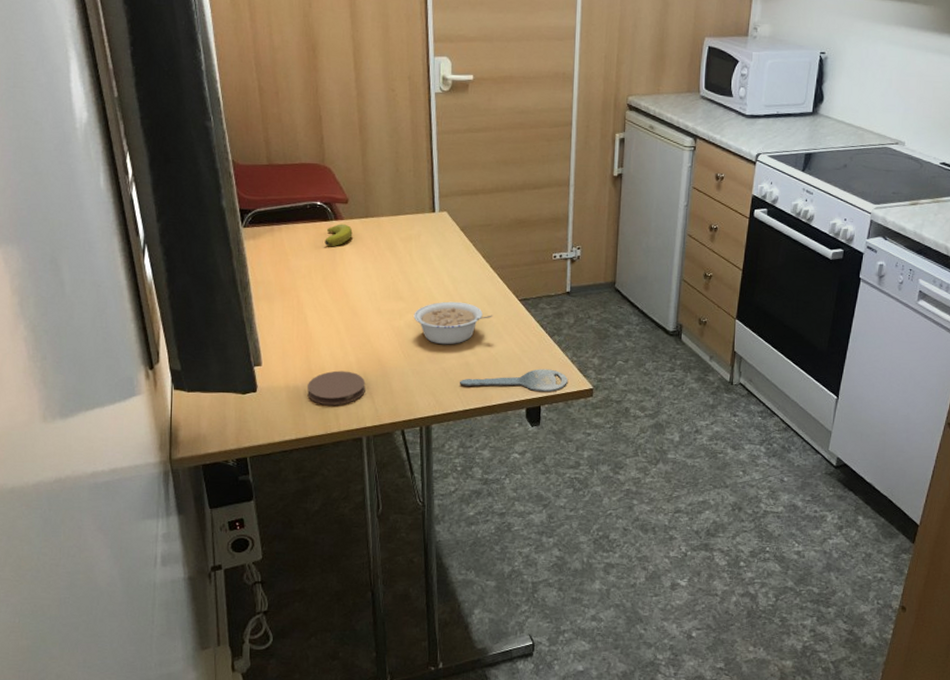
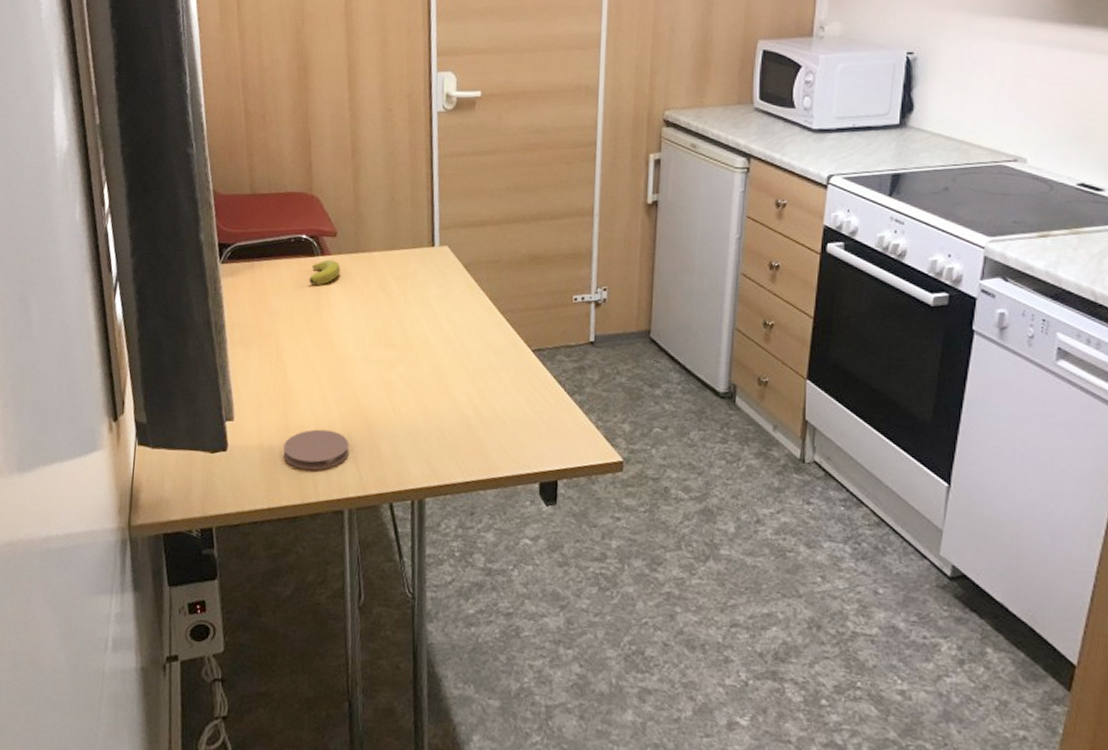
legume: present [413,301,492,345] -> none [407,350,500,403]
key: present [459,369,568,392] -> none [458,434,591,464]

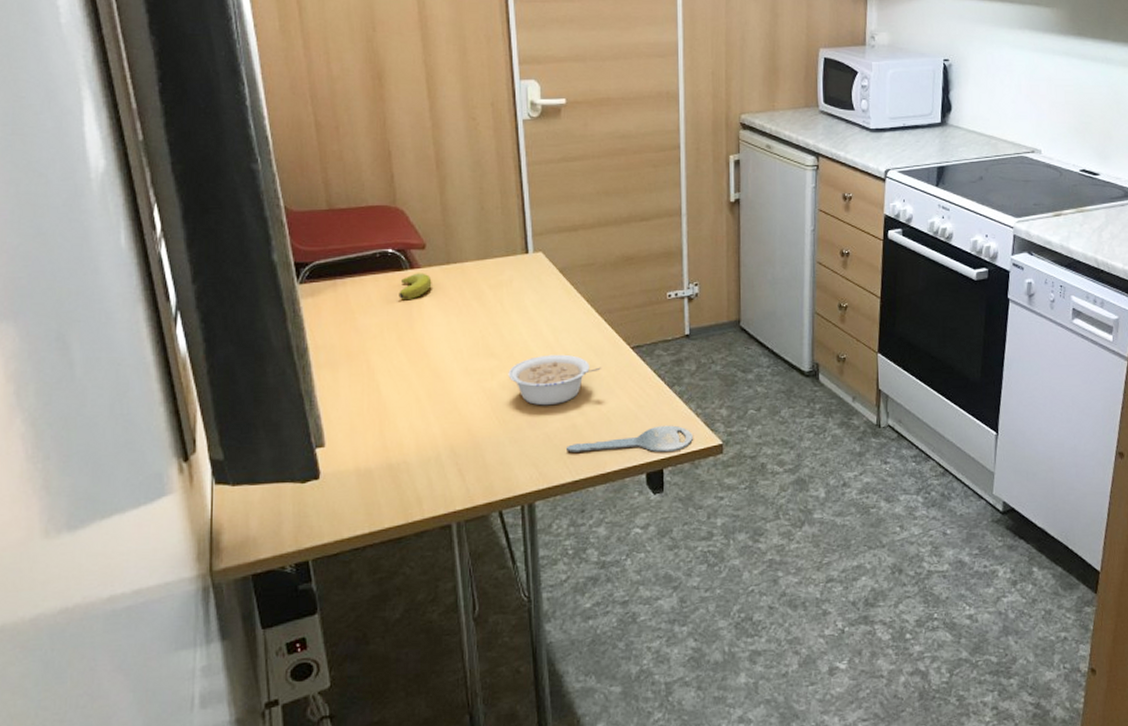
coaster: present [283,429,350,471] -> none [382,445,453,489]
legume: none [407,350,500,403] -> present [508,354,601,406]
key: none [458,434,591,464] -> present [565,425,693,453]

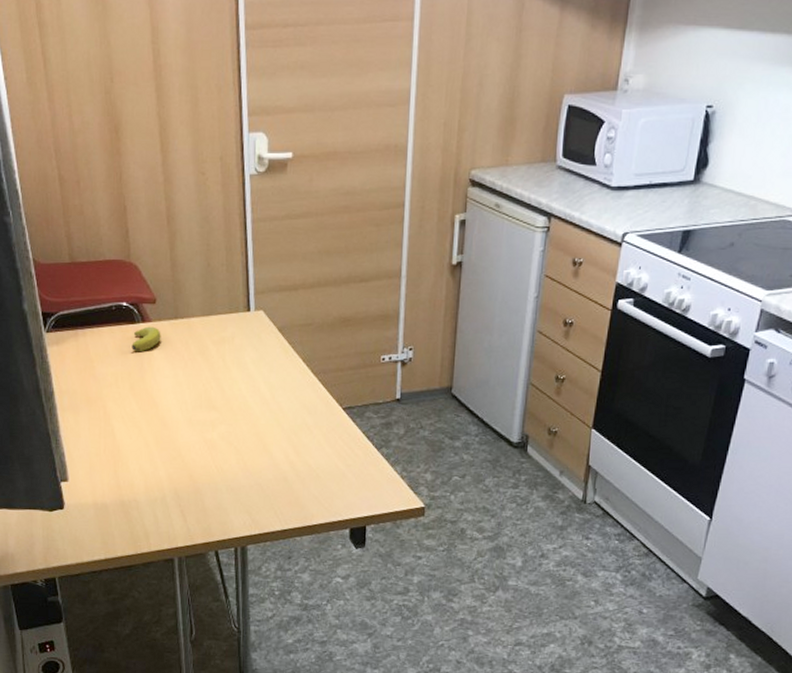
legume: present [508,354,601,406] -> none [227,410,313,459]
key: present [565,425,693,453] -> none [276,485,396,511]

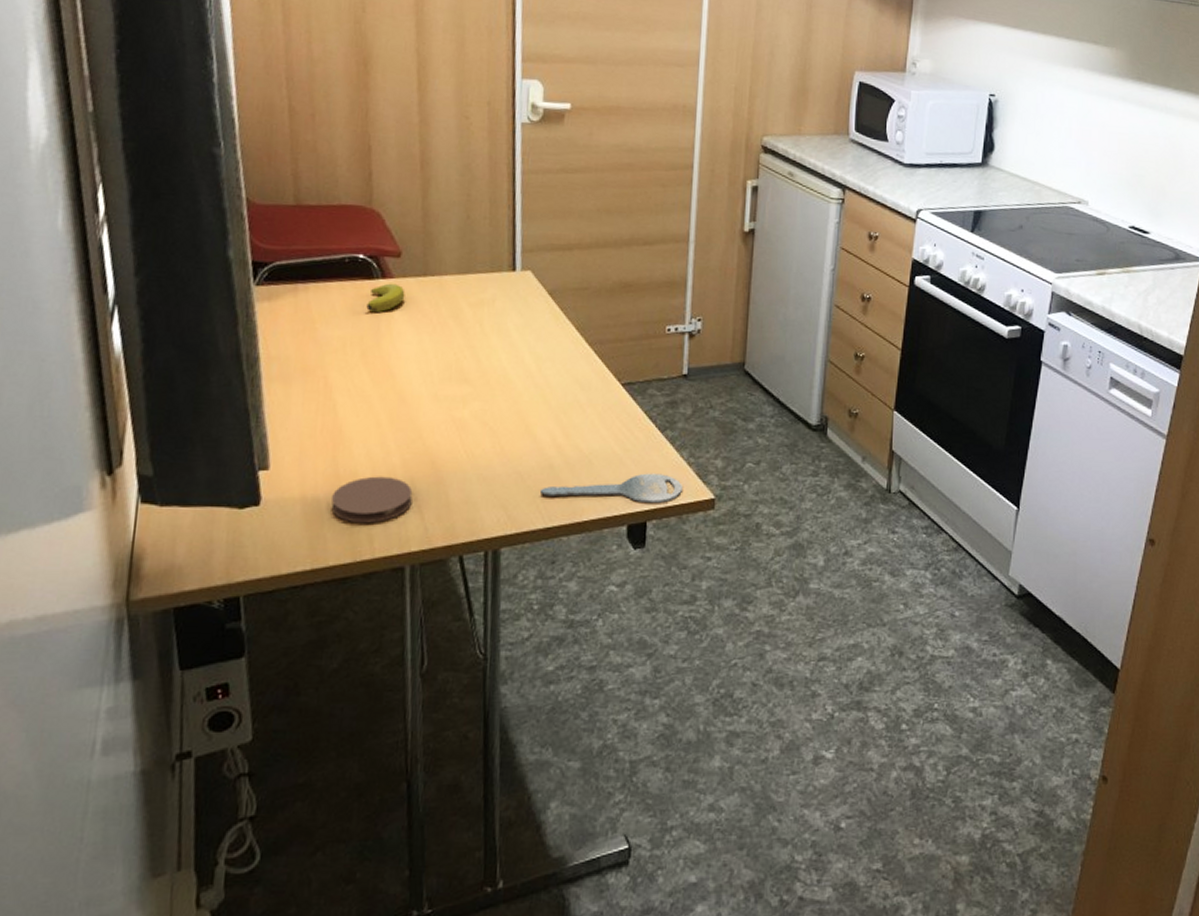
coaster: none [116,486,177,524] -> present [331,476,413,524]
key: none [276,485,396,511] -> present [539,473,682,504]

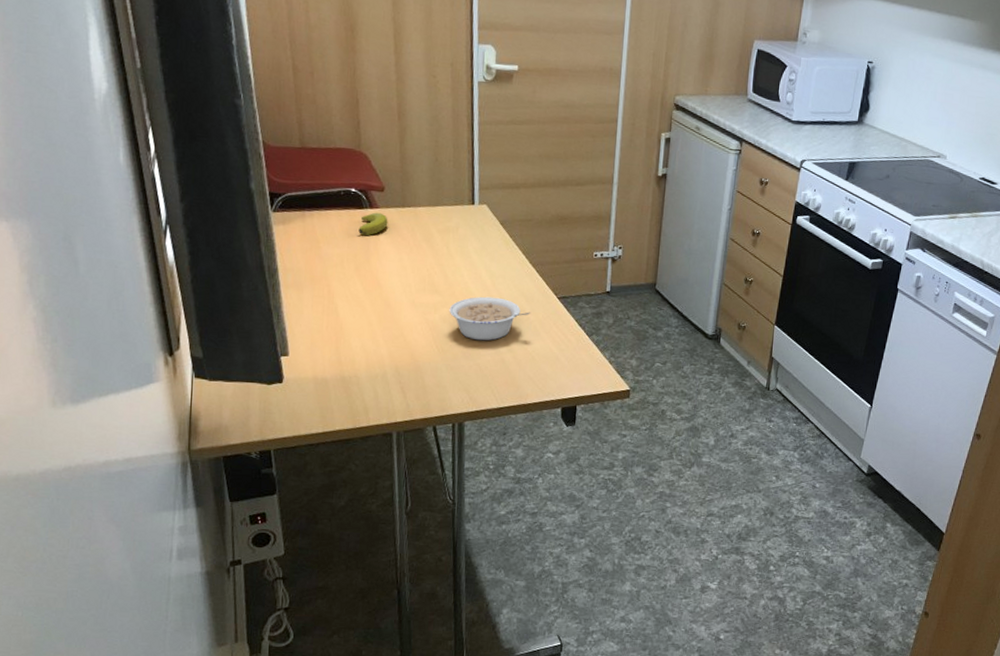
coaster: present [331,476,413,524] -> none [336,363,397,400]
legume: none [482,385,586,442] -> present [449,296,530,341]
key: present [539,473,682,504] -> none [494,368,605,392]

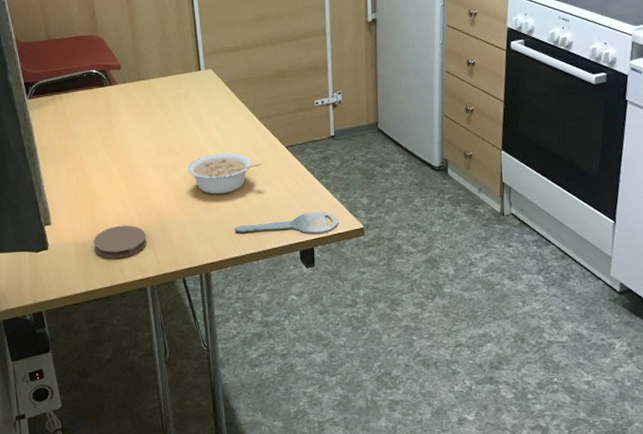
coaster: none [336,363,397,400] -> present [94,225,147,259]
banana: present [358,212,388,236] -> none [101,88,127,111]
key: none [494,368,605,392] -> present [234,211,338,234]

